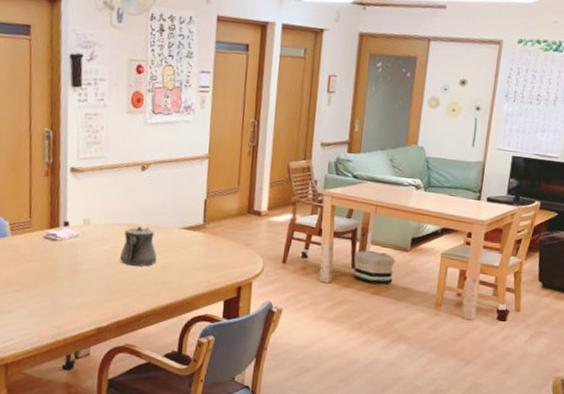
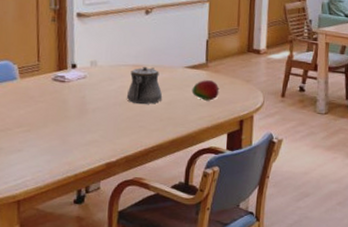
fruit: none [187,242,217,265] -> present [191,80,220,101]

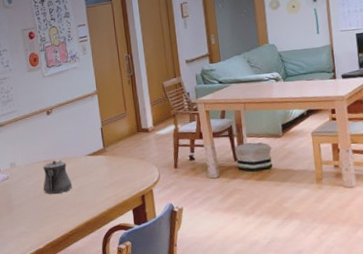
fruit: present [191,80,220,101] -> none [95,163,119,182]

